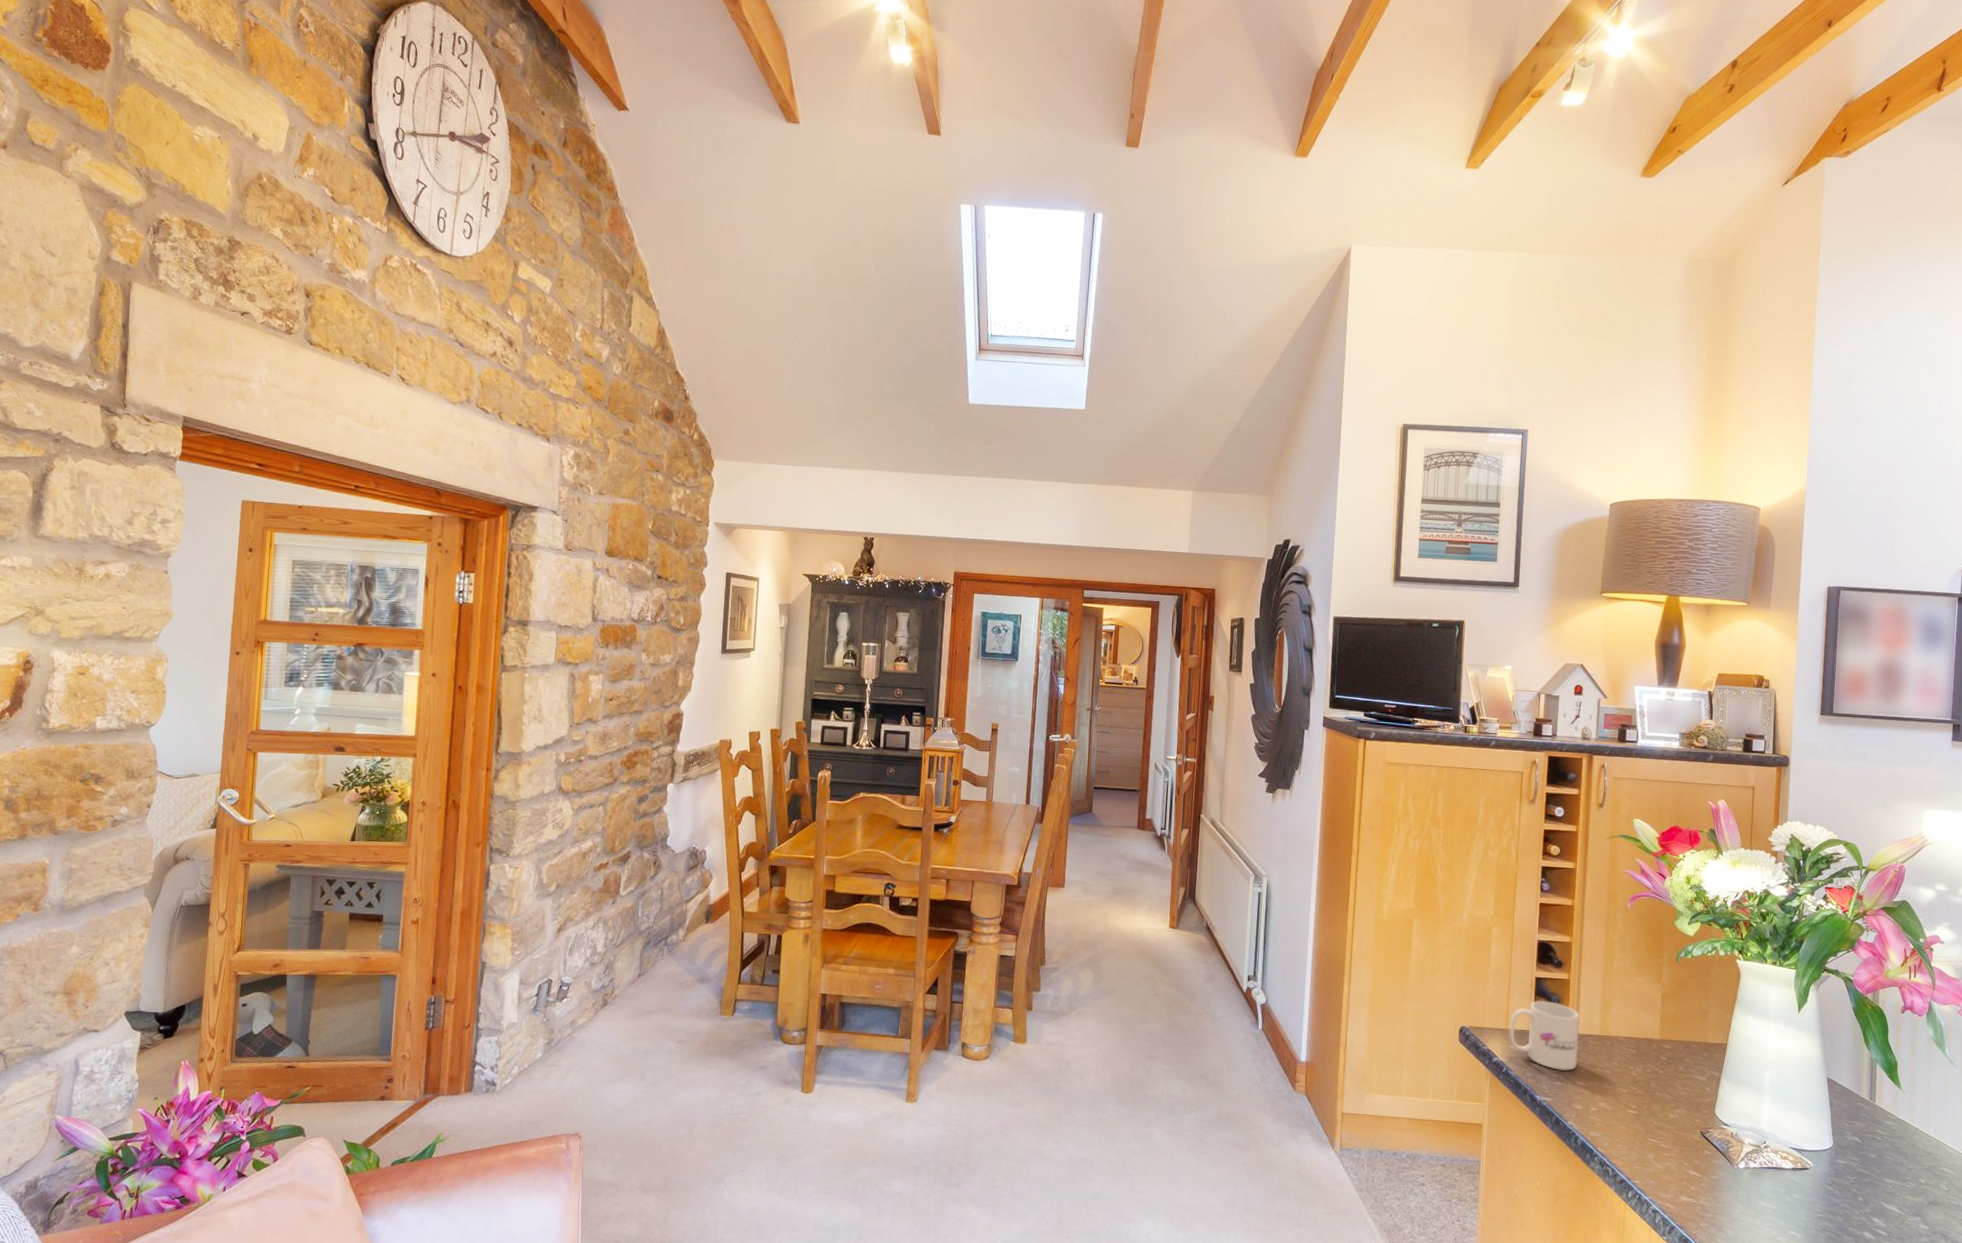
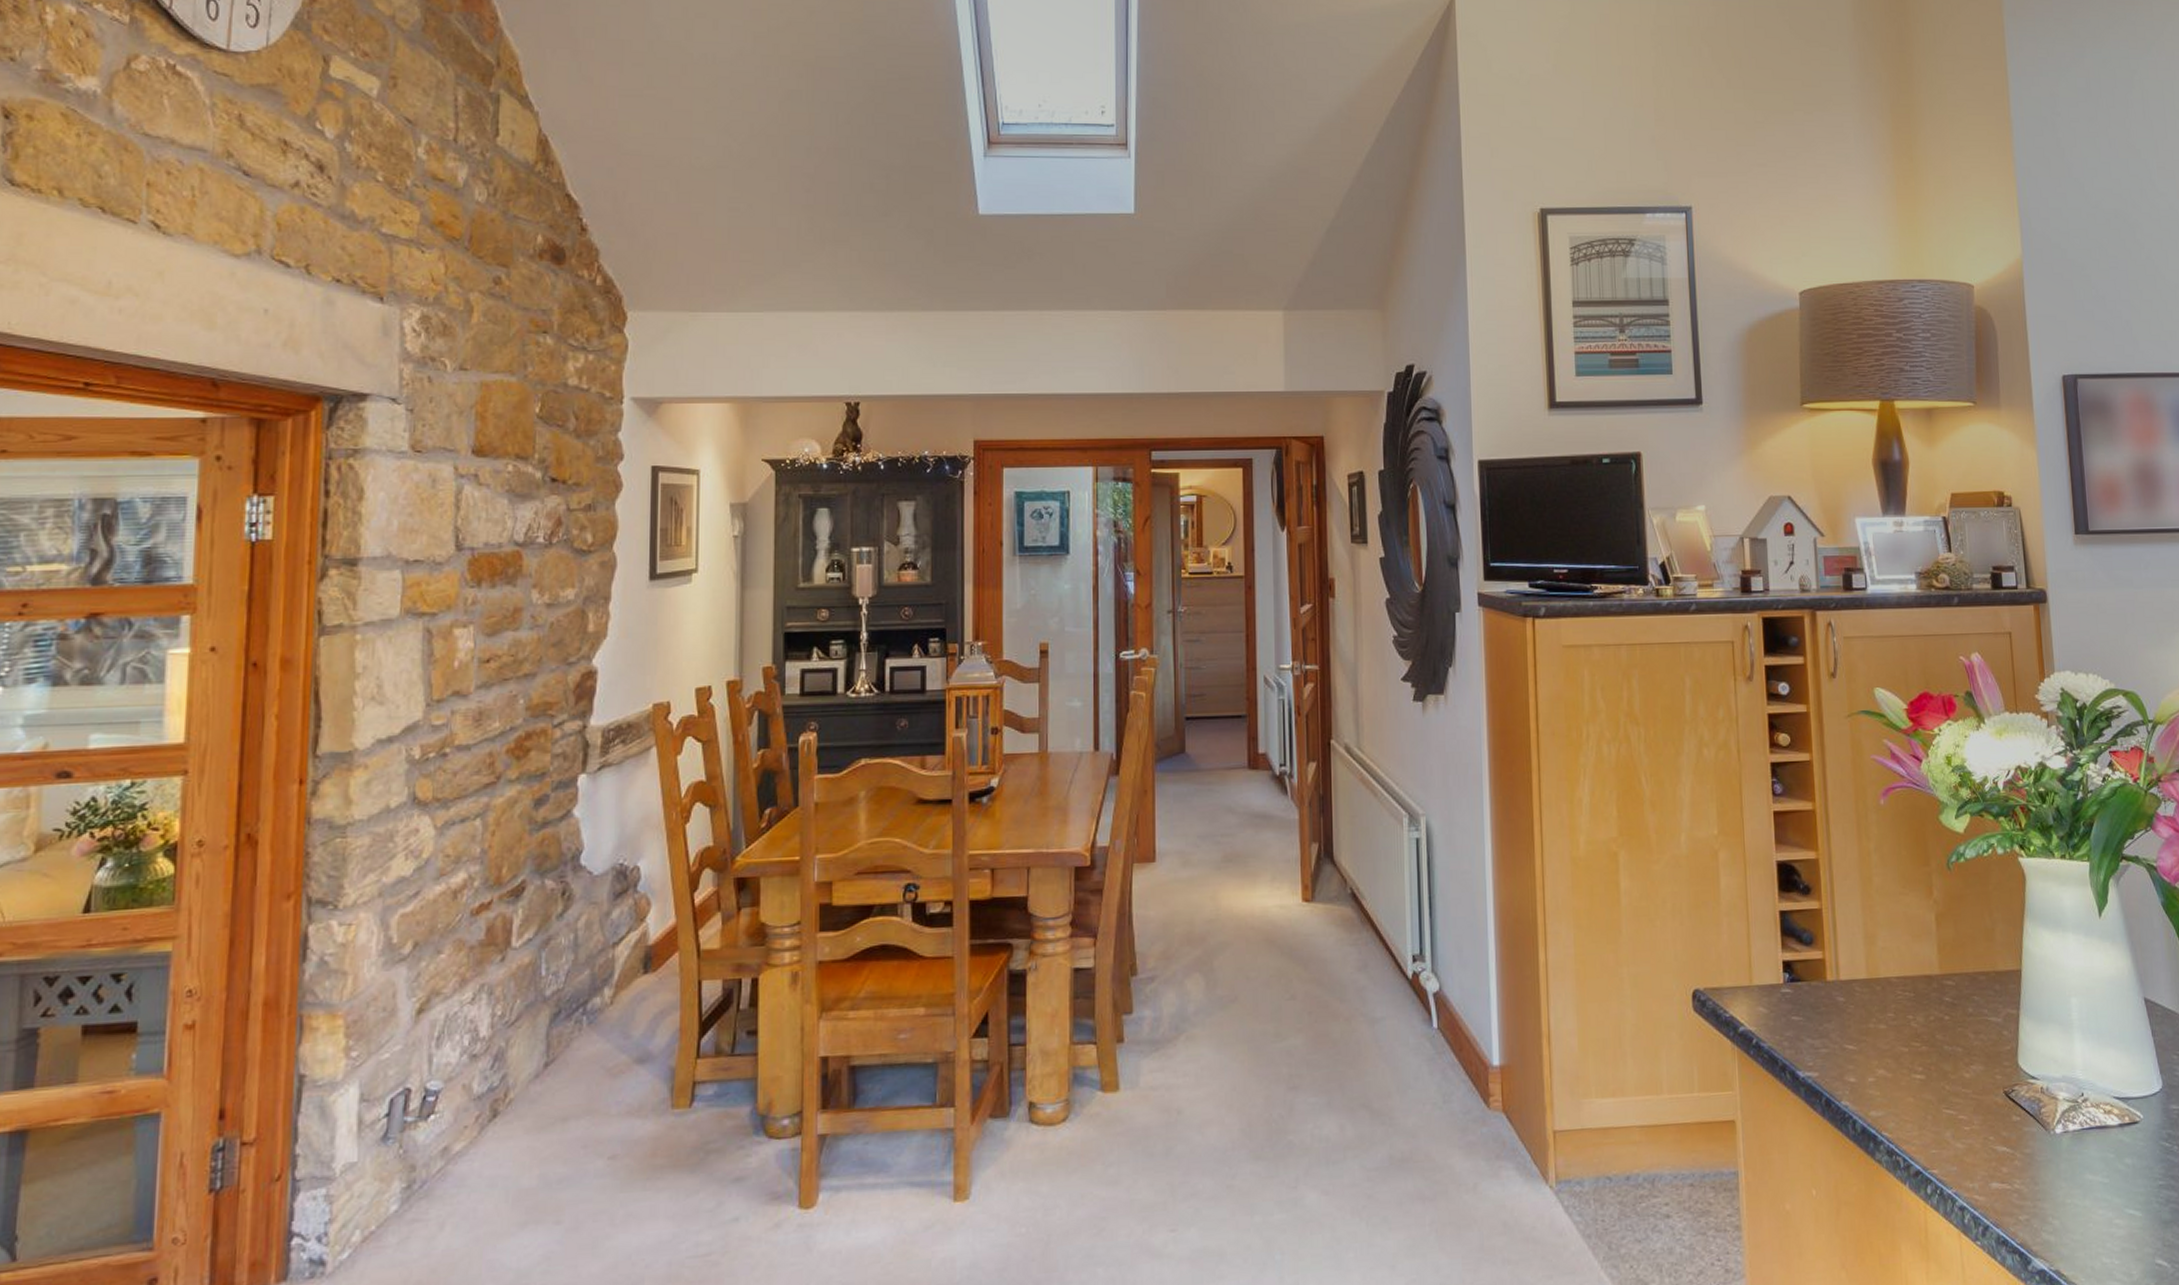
mug: present [1509,1000,1580,1071] -> none [1754,940,1844,1033]

